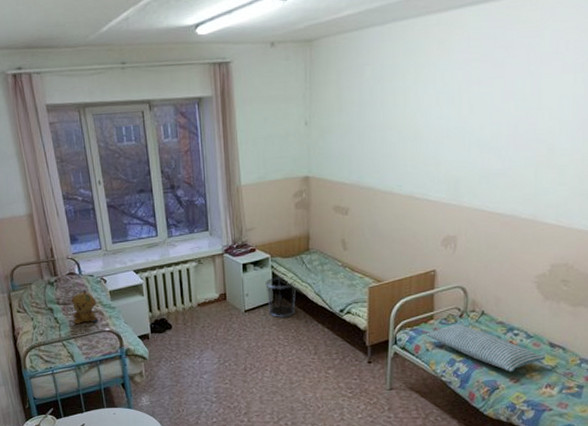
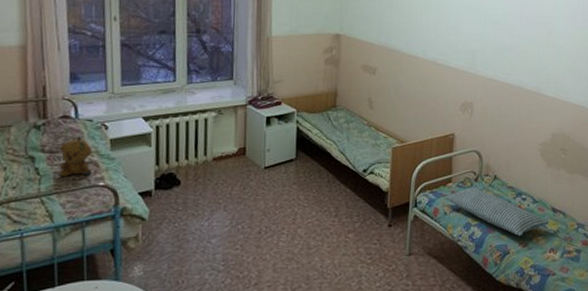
waste bin: present [265,277,296,317] -> none [289,133,320,176]

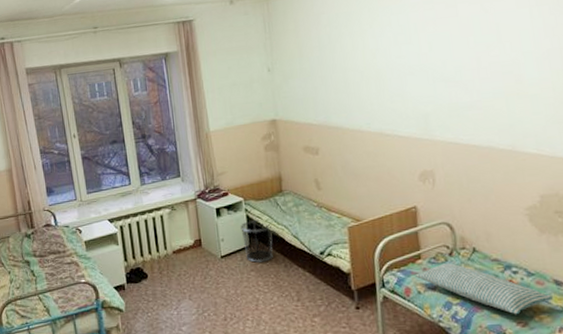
stuffed bear: present [59,136,93,176] -> none [47,241,75,276]
waste bin: none [289,133,320,176] -> present [240,220,273,263]

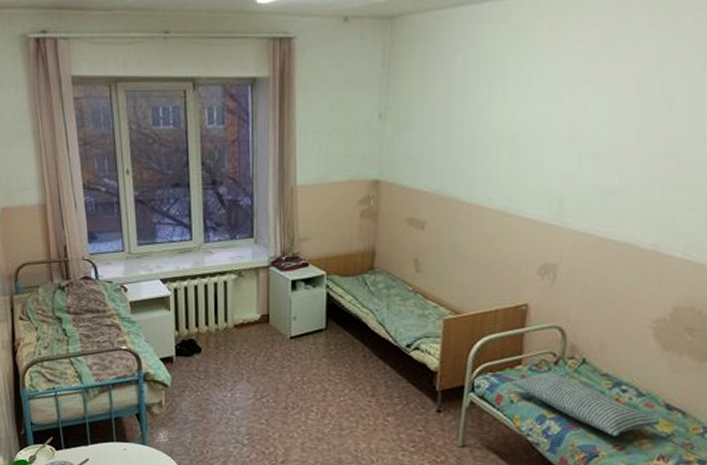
waste bin: present [240,220,273,263] -> none [318,299,354,349]

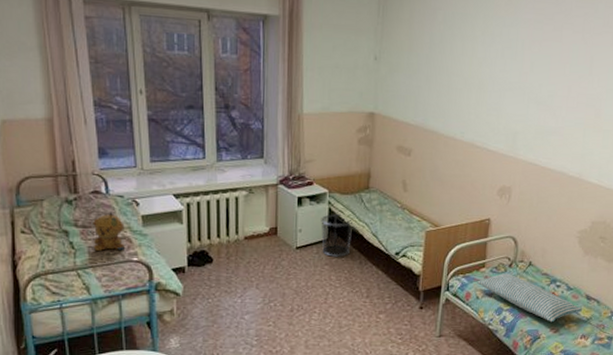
stuffed bear: none [84,298,115,338] -> present [93,212,126,251]
waste bin: none [318,299,354,349] -> present [321,214,352,257]

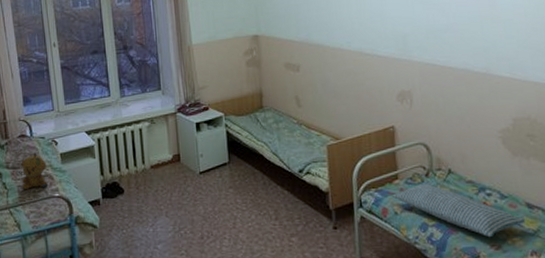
waste bin: present [321,214,352,257] -> none [220,136,252,179]

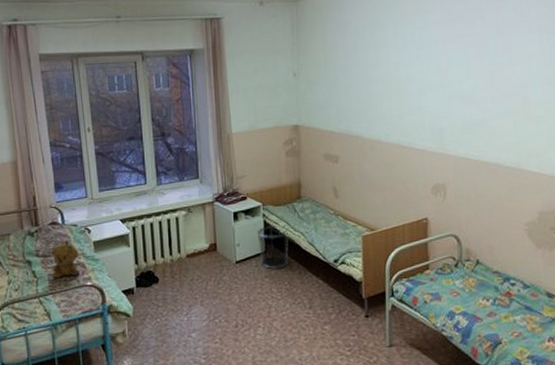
waste bin: none [220,136,252,179] -> present [257,226,288,269]
pillow: present [393,184,525,238] -> none [423,274,544,325]

